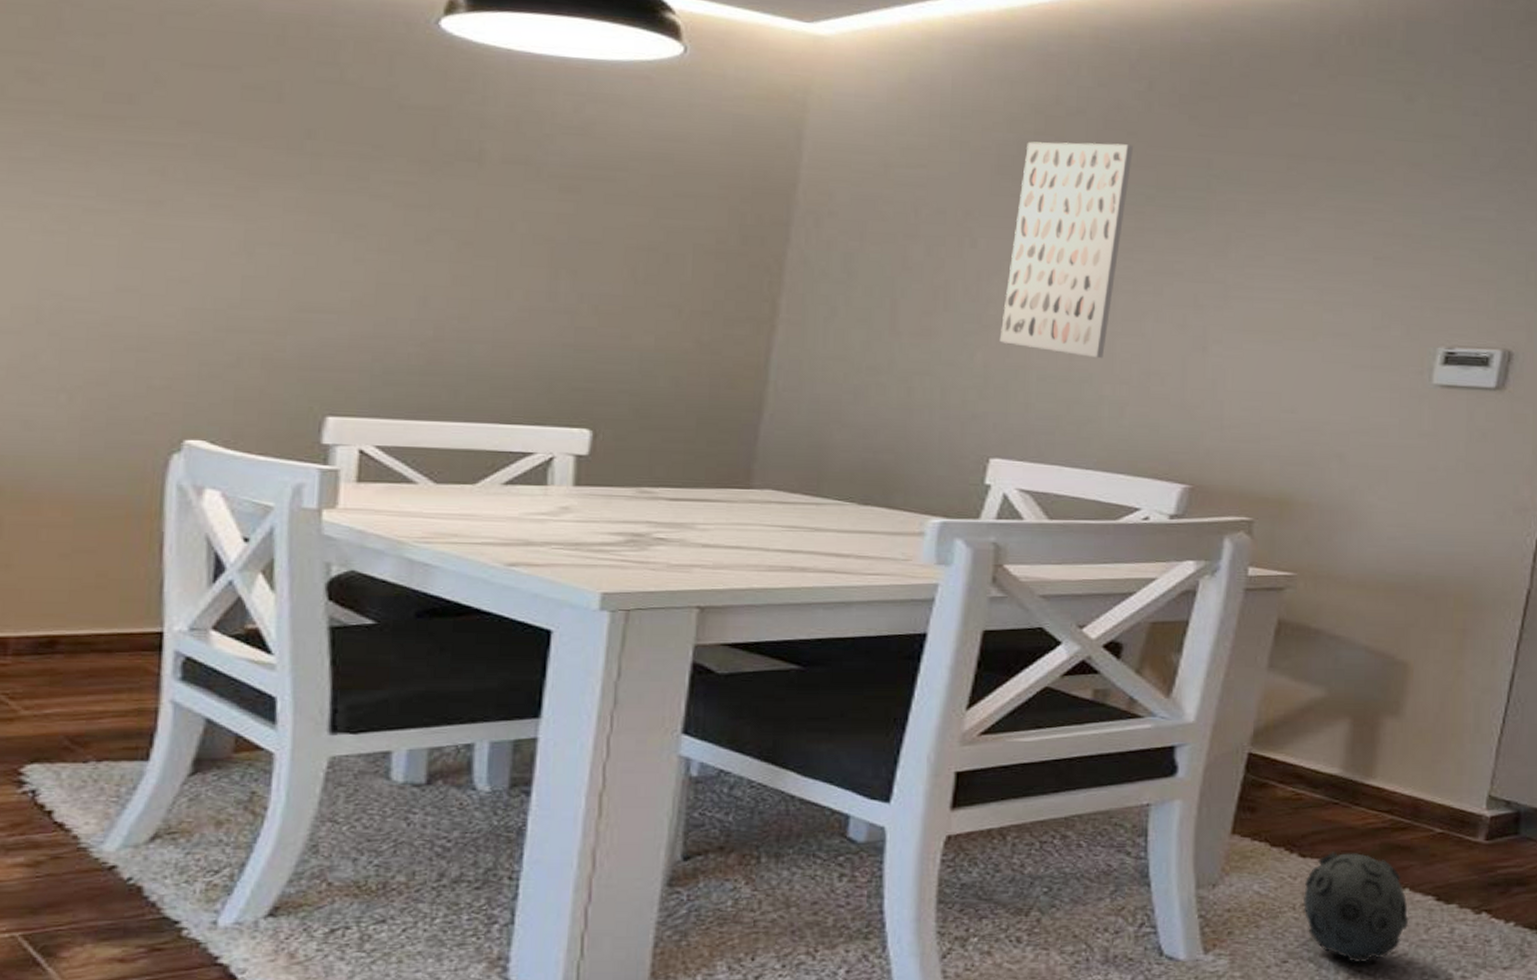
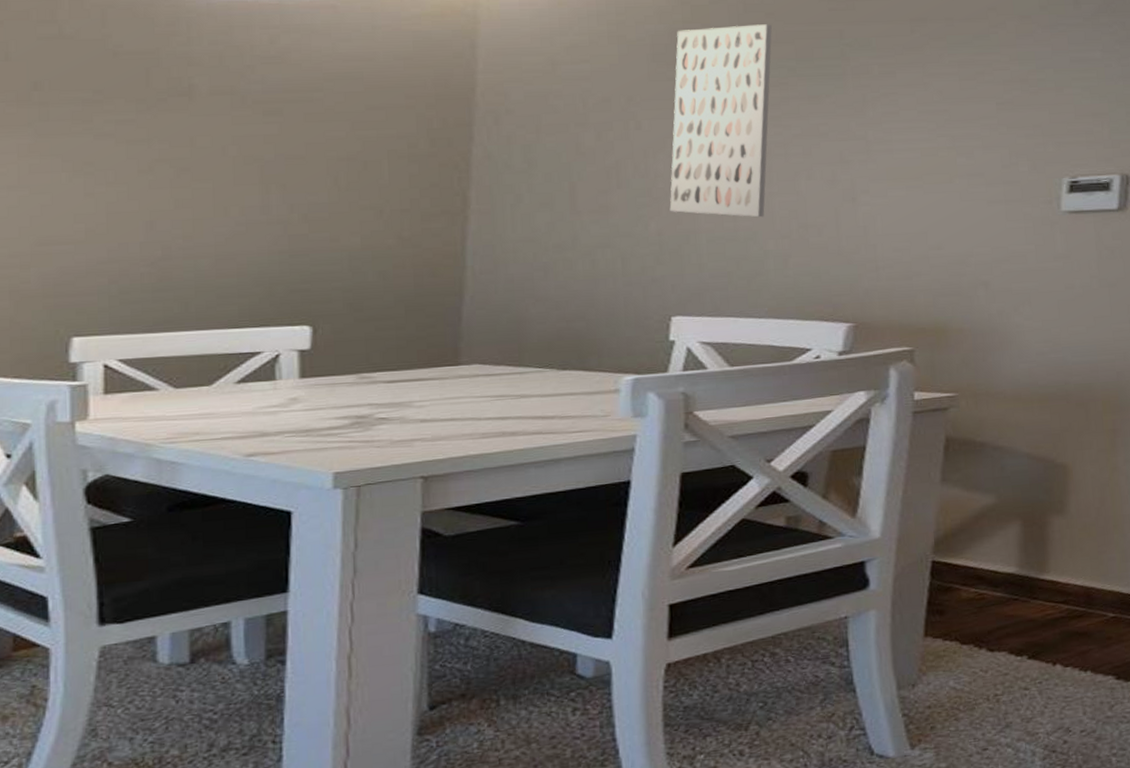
ball: present [1303,852,1409,964] -> none [996,643,1094,744]

